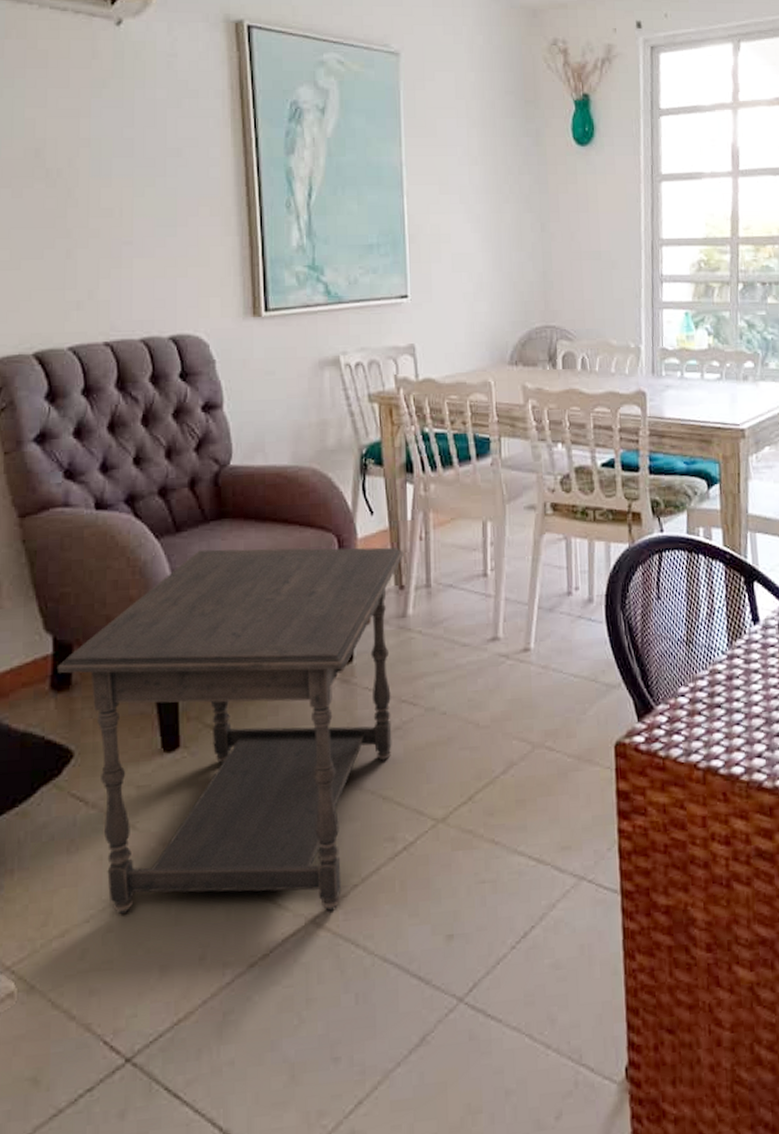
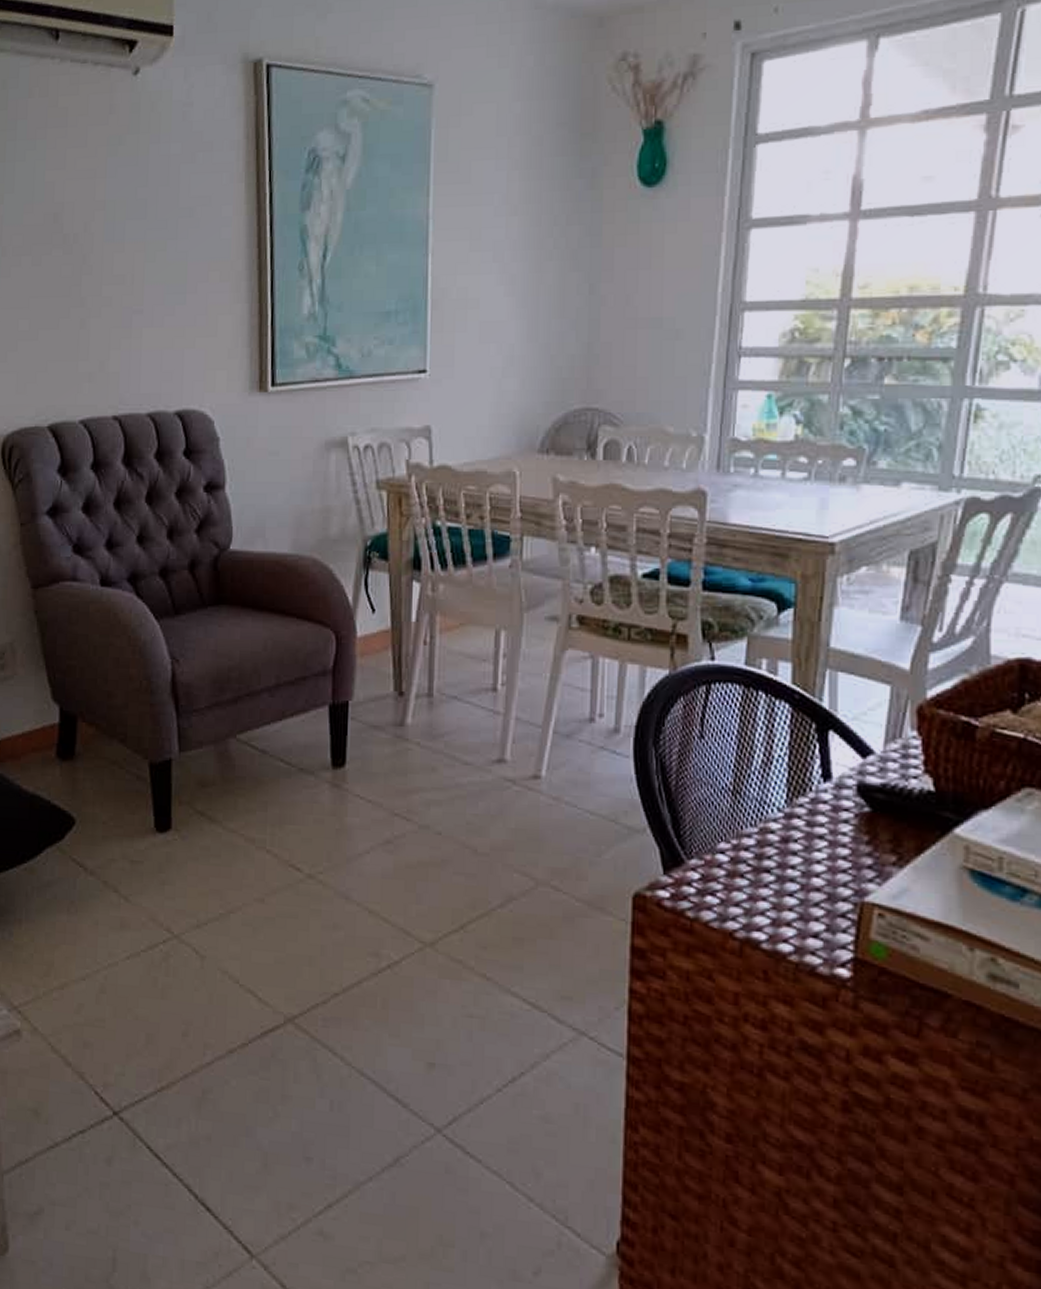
side table: present [56,547,403,915] -> none [62,635,405,1015]

